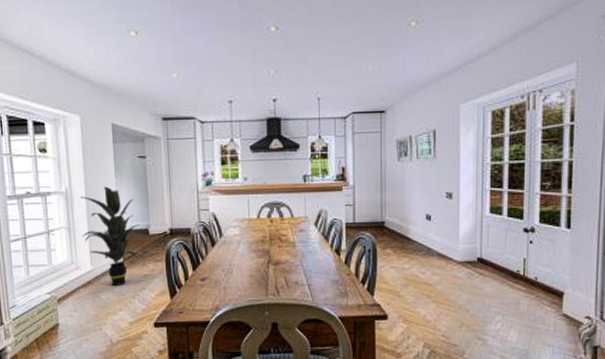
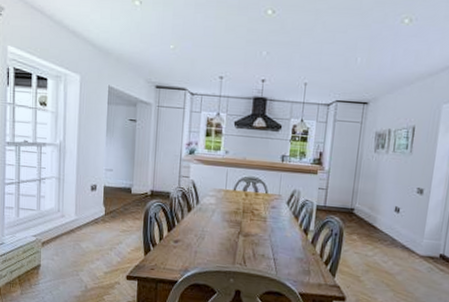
indoor plant: present [80,186,142,286] -> none [70,143,126,237]

